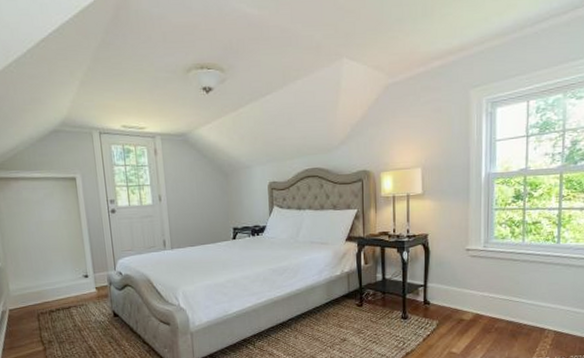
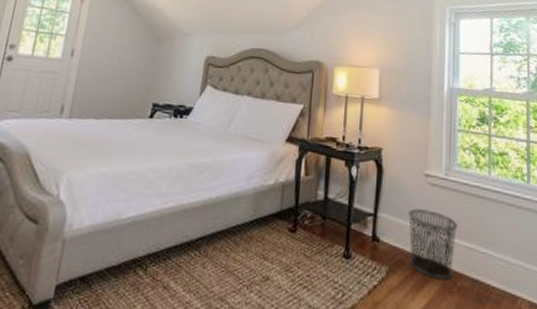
waste bin: none [453,276,495,324] -> present [408,209,457,279]

